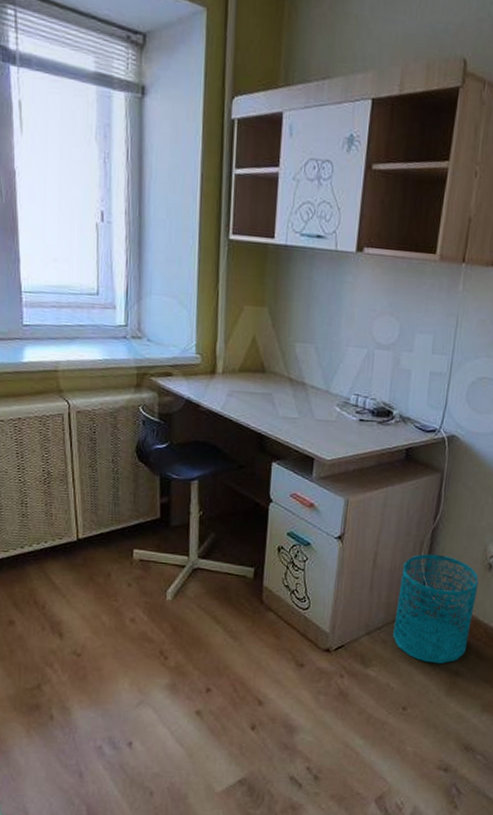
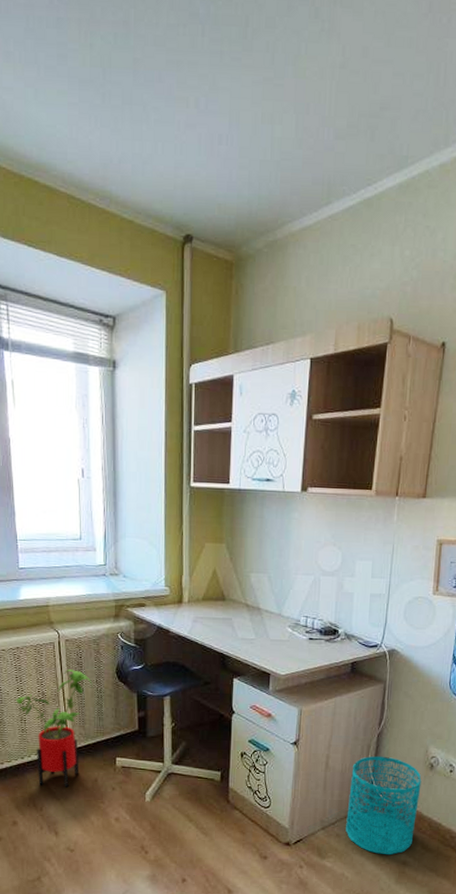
house plant: none [16,446,107,583] -> present [16,669,92,788]

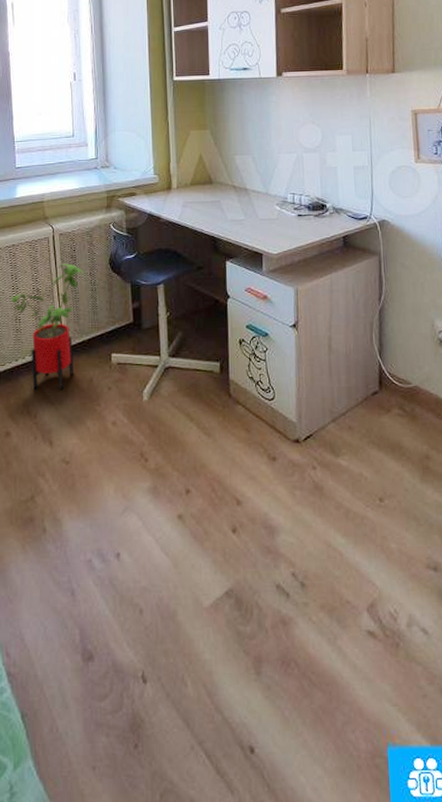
wastebasket: present [346,756,422,855] -> none [356,334,433,448]

